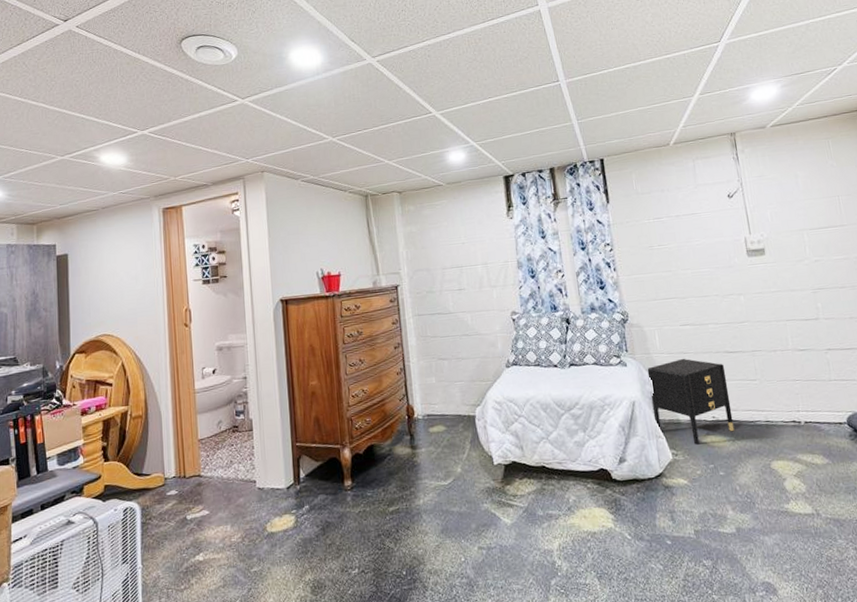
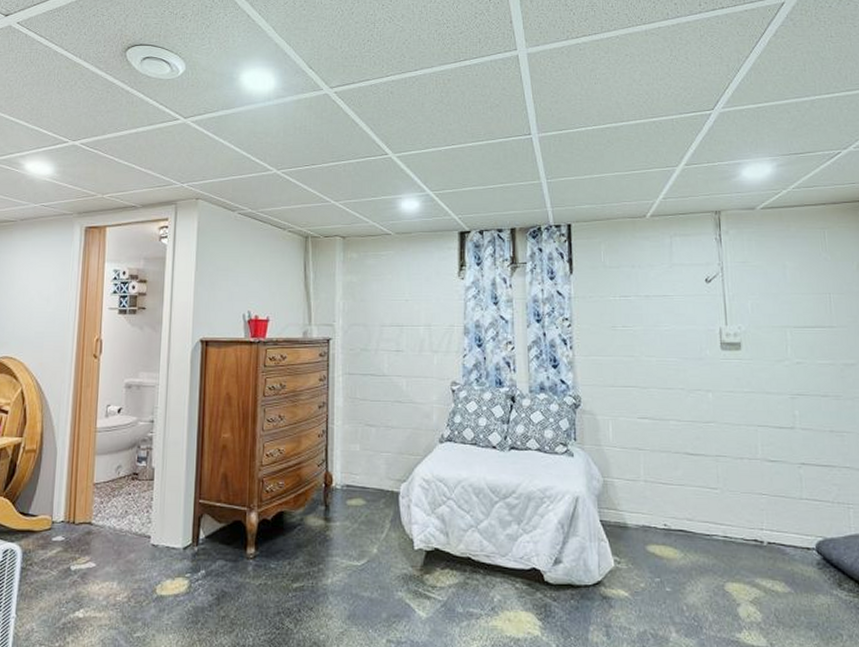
nightstand: present [647,358,735,445] -> none [596,455,688,554]

